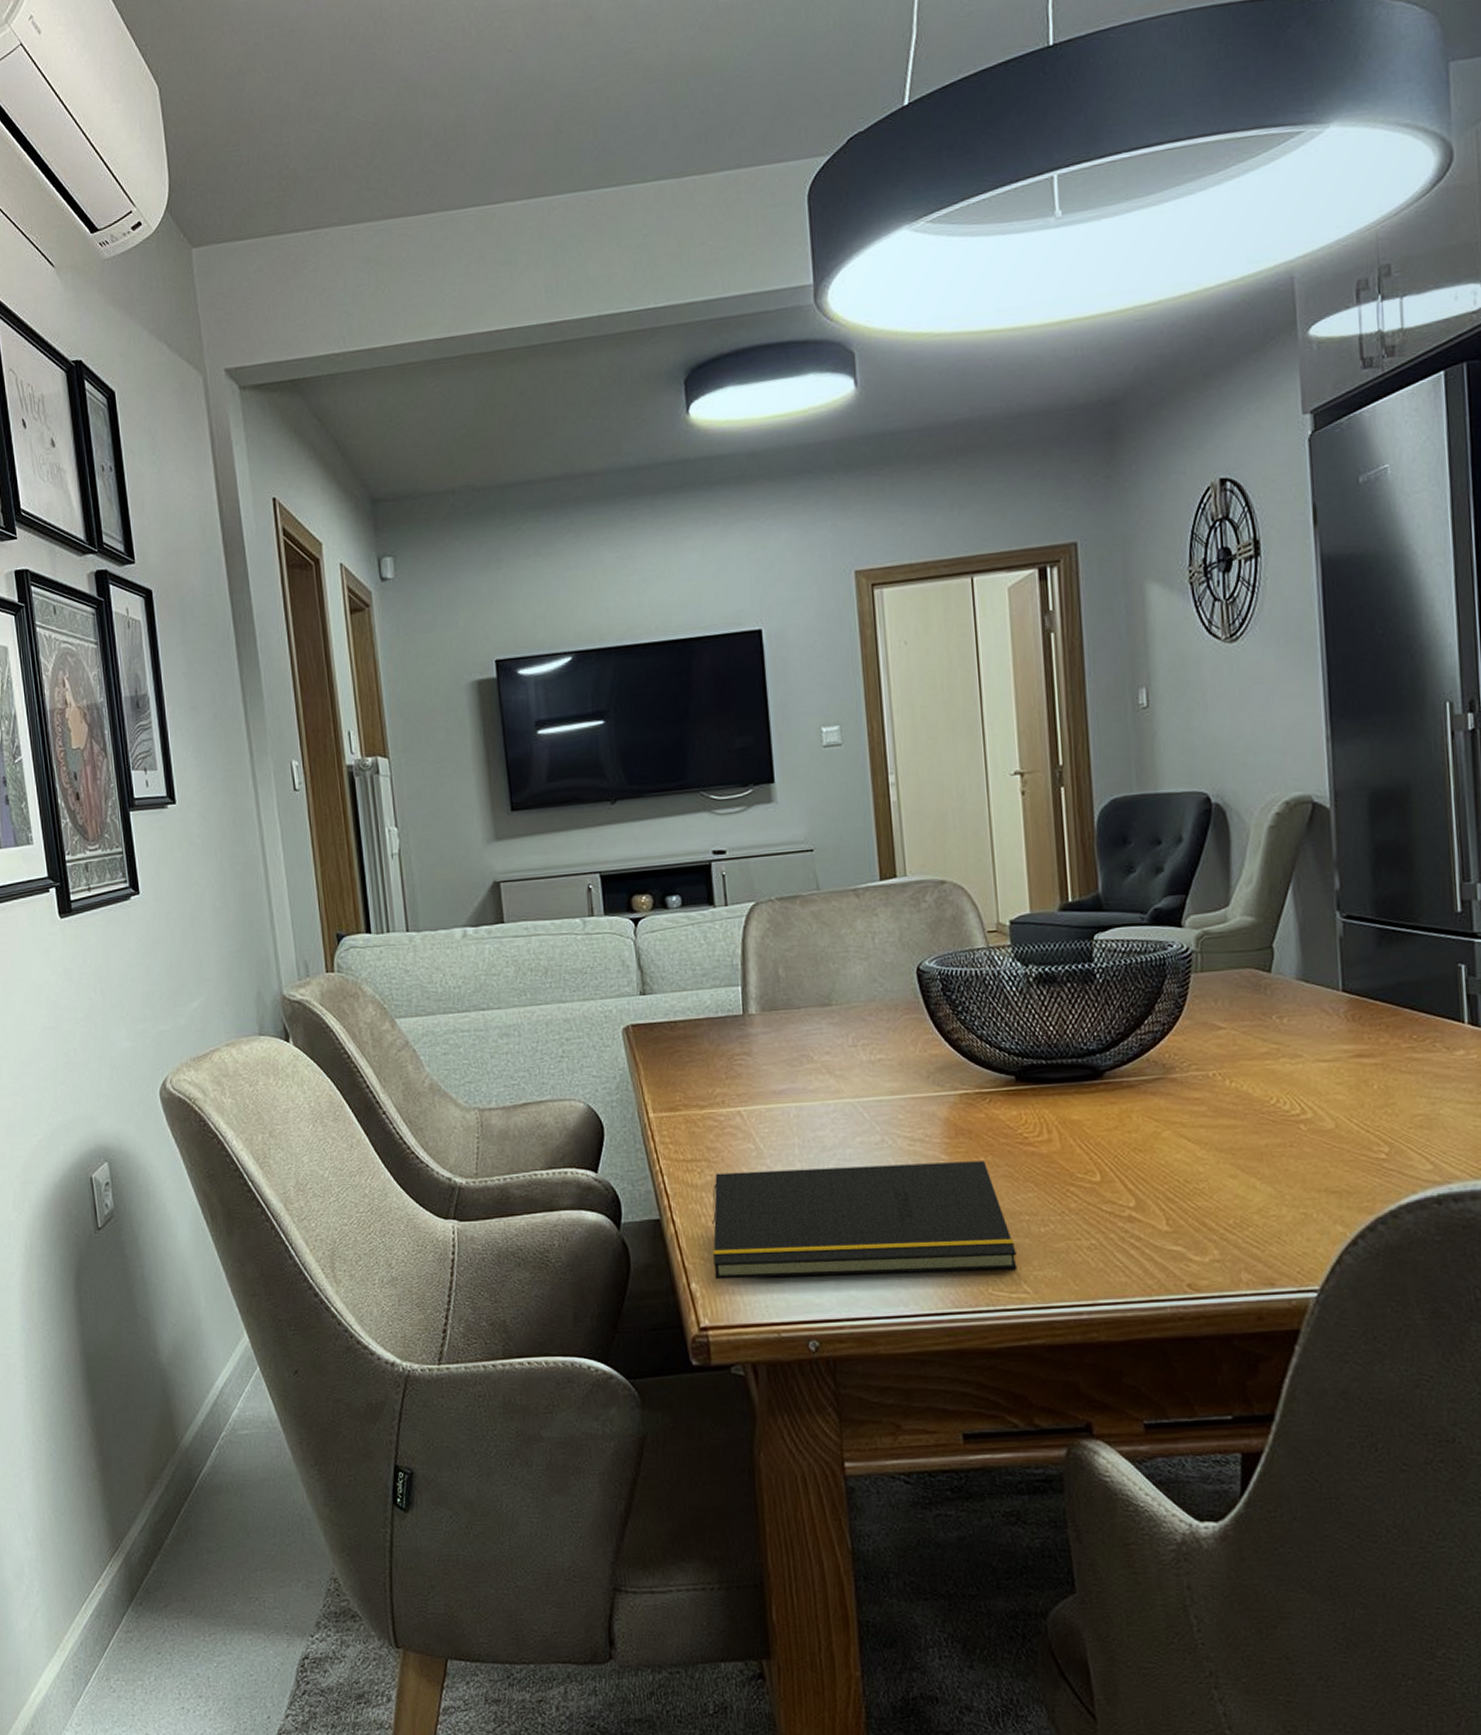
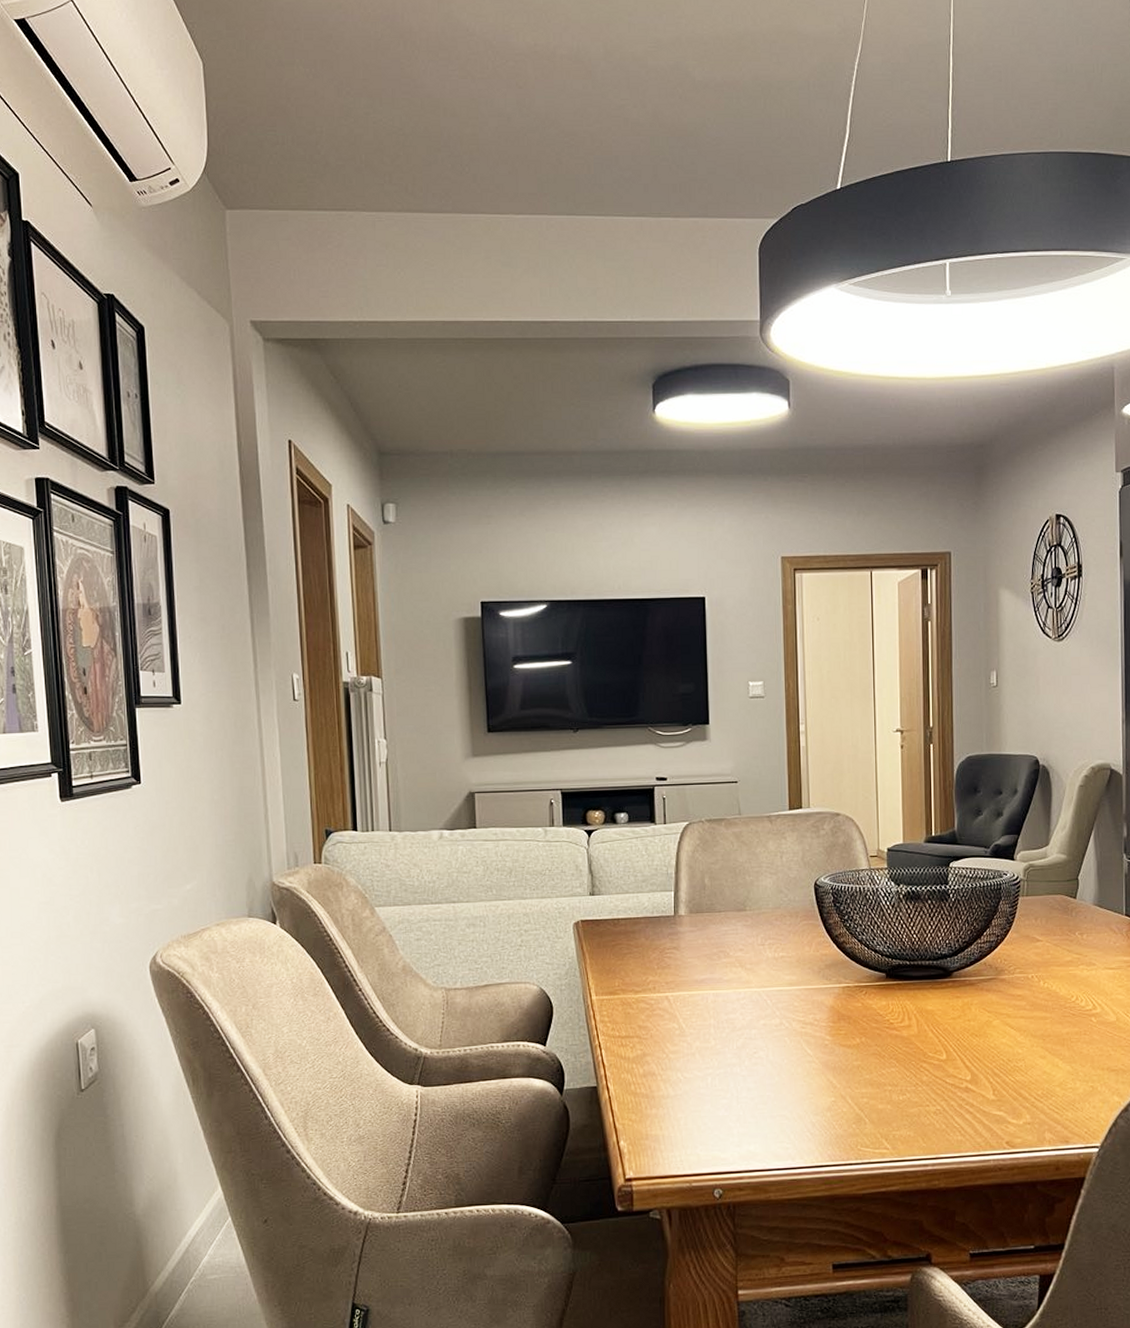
notepad: present [712,1161,1017,1280] -> none [640,1041,880,1138]

